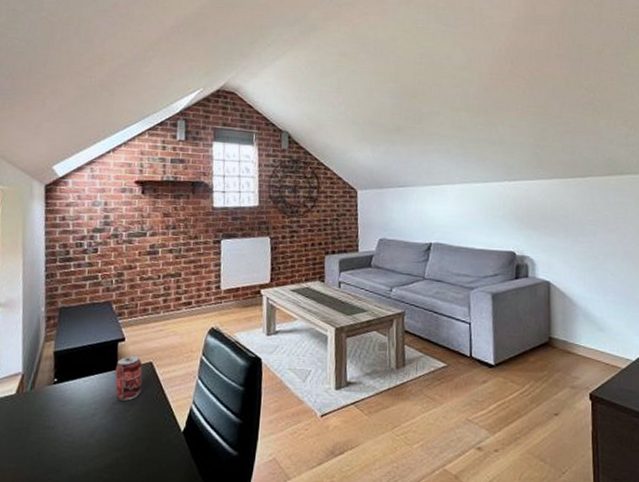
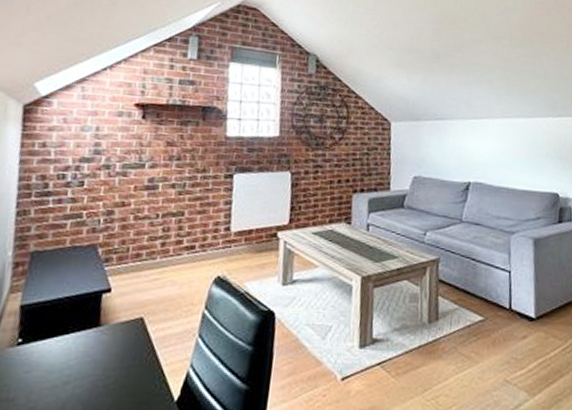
beverage can: present [115,355,143,401] -> none [94,309,131,365]

